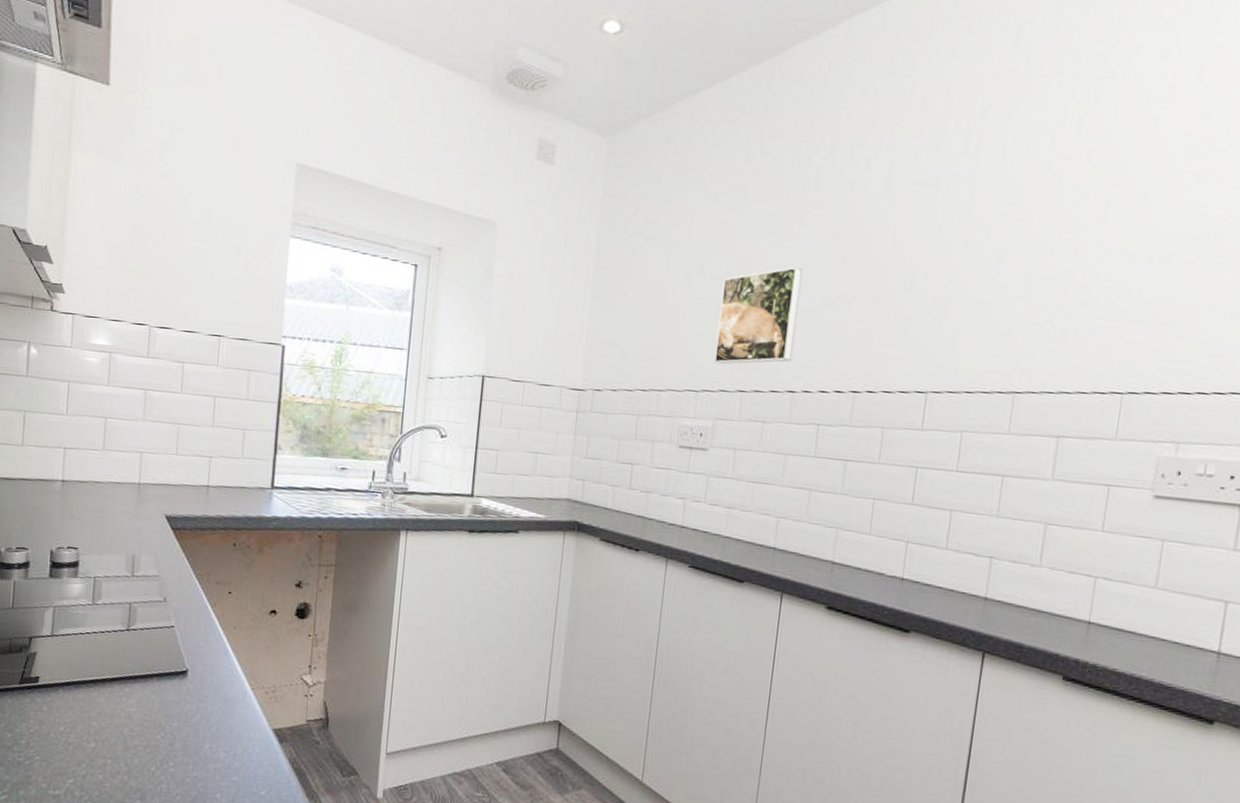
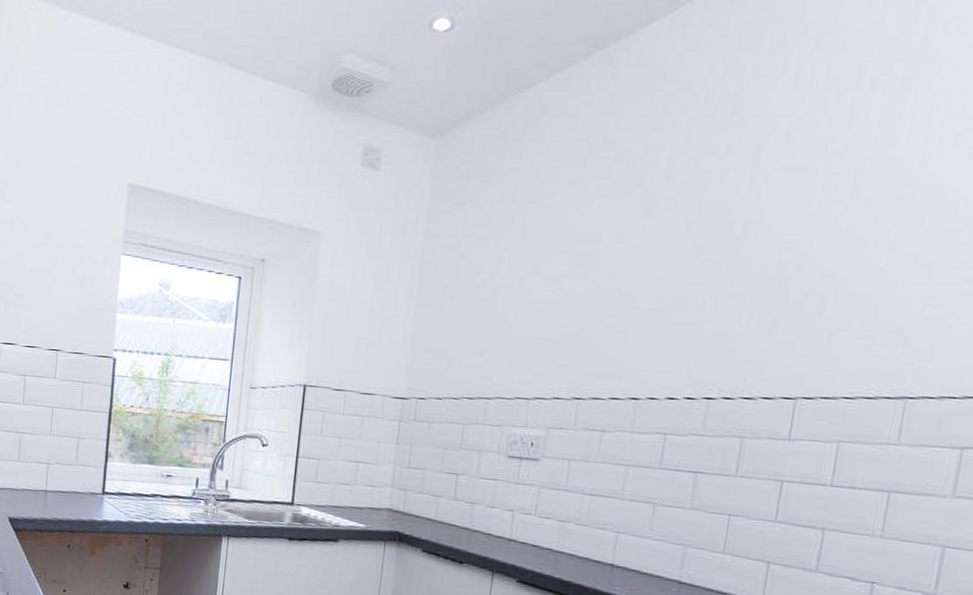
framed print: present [713,266,803,365] -> none [547,265,650,371]

